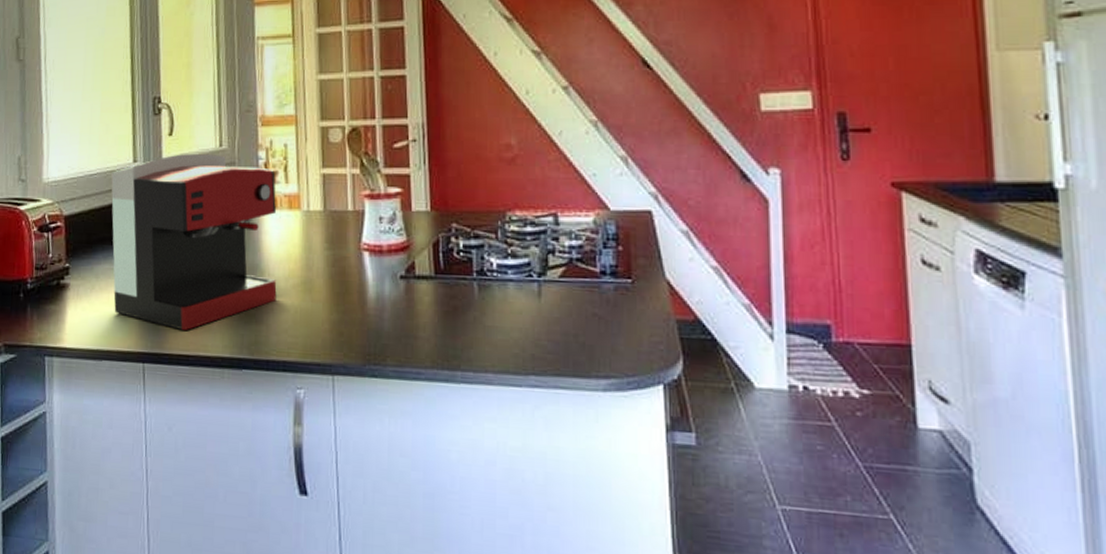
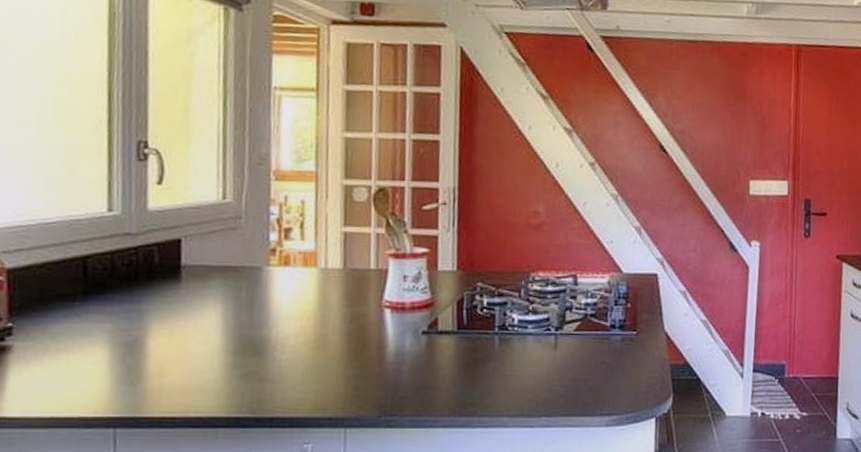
coffee maker: present [111,154,277,331] -> none [75,205,290,393]

